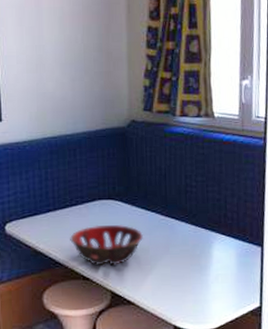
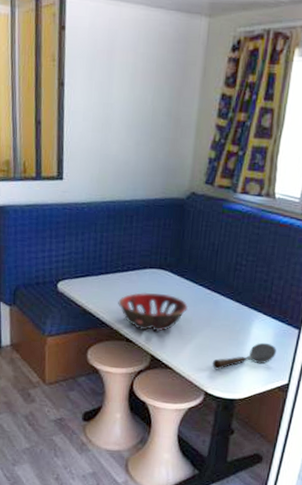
spoon: none [176,264,242,300] -> present [212,342,276,370]

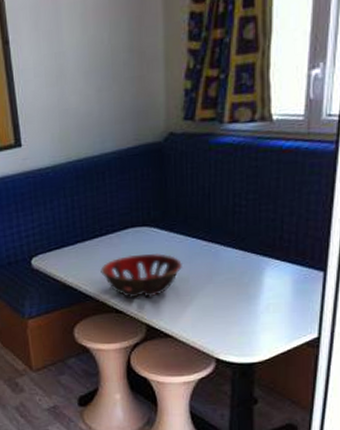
spoon: present [212,342,276,370] -> none [220,292,298,332]

